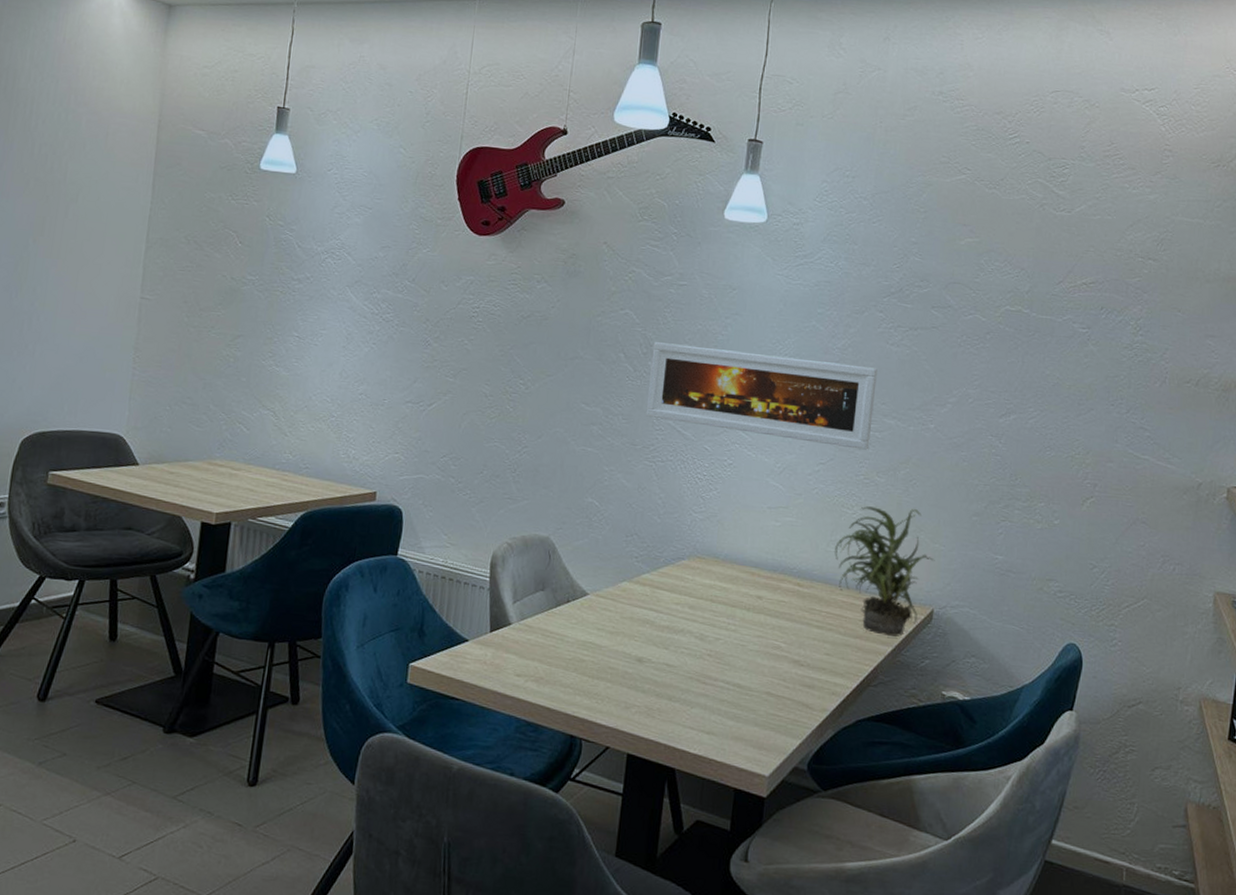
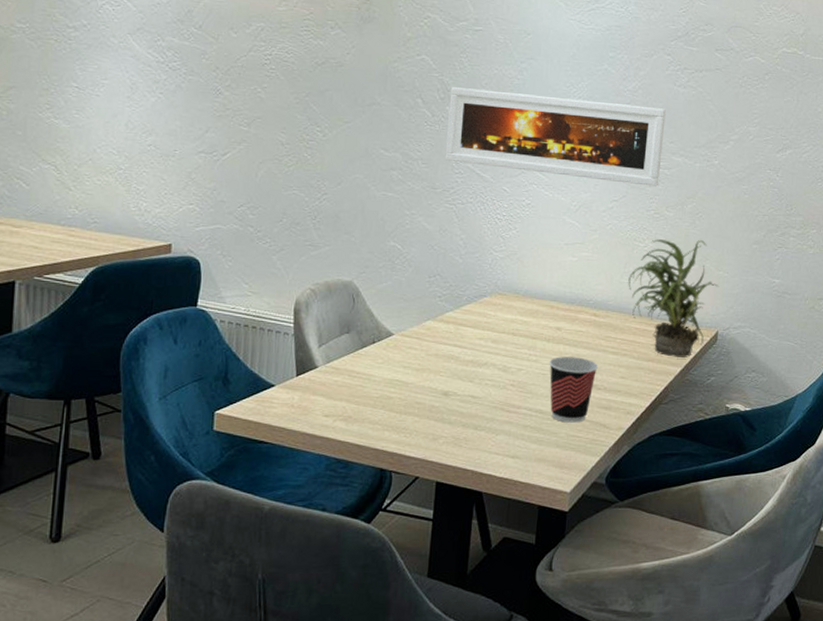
cup: none [749,627,801,701] -> present [549,356,598,423]

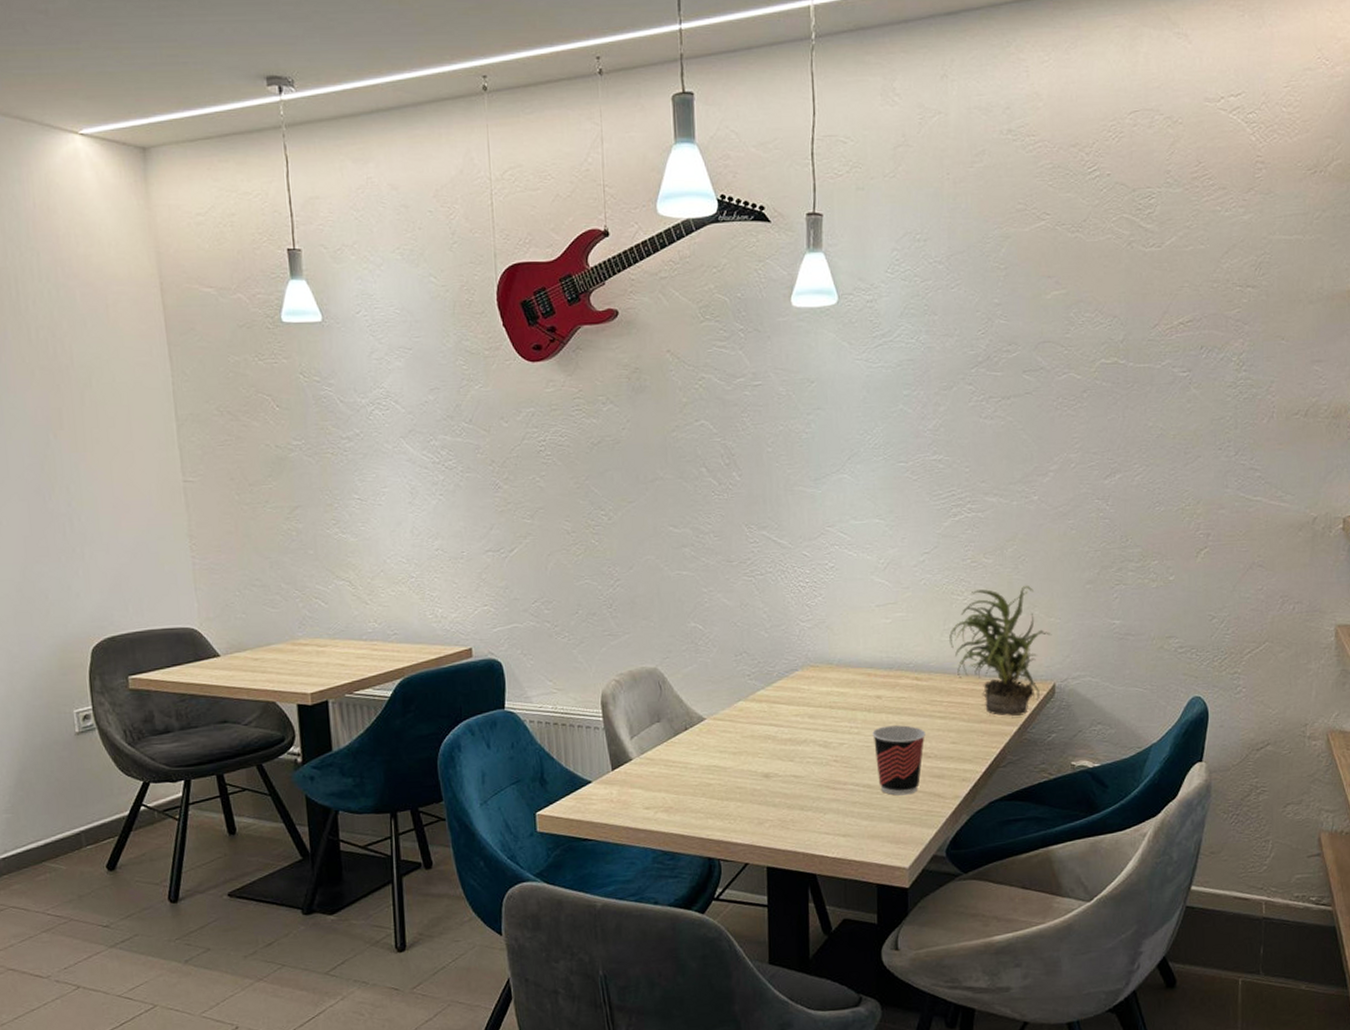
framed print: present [446,87,666,187] -> none [735,445,974,533]

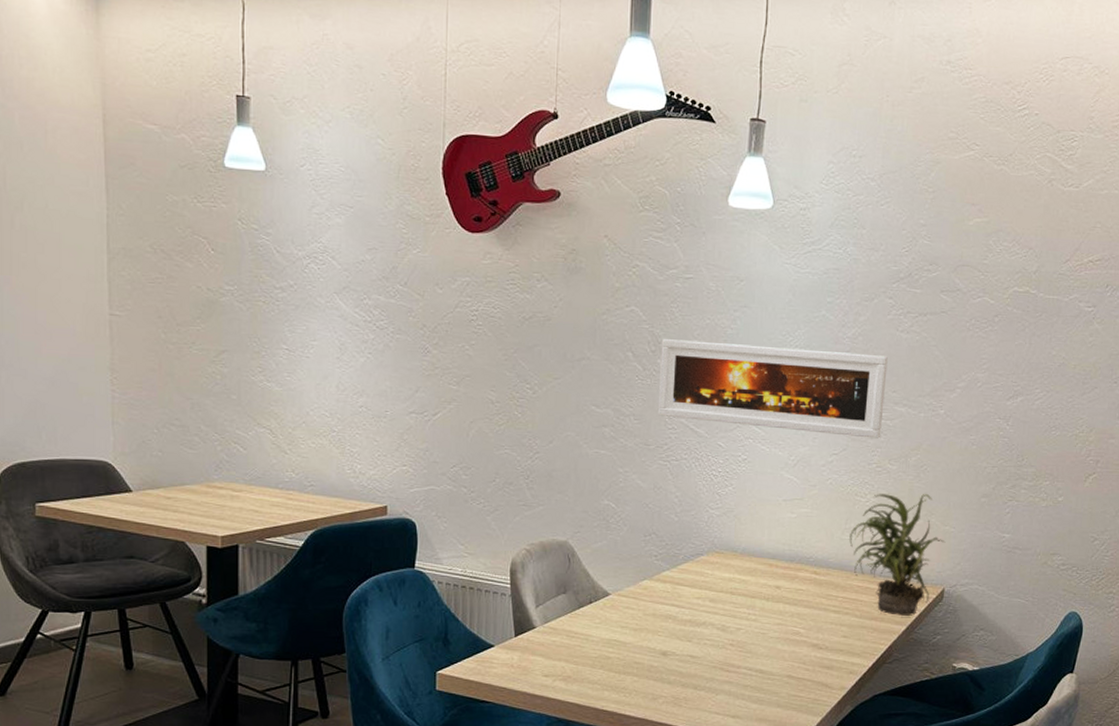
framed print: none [735,445,974,533] -> present [658,339,888,439]
cup: present [872,725,925,796] -> none [769,615,819,683]

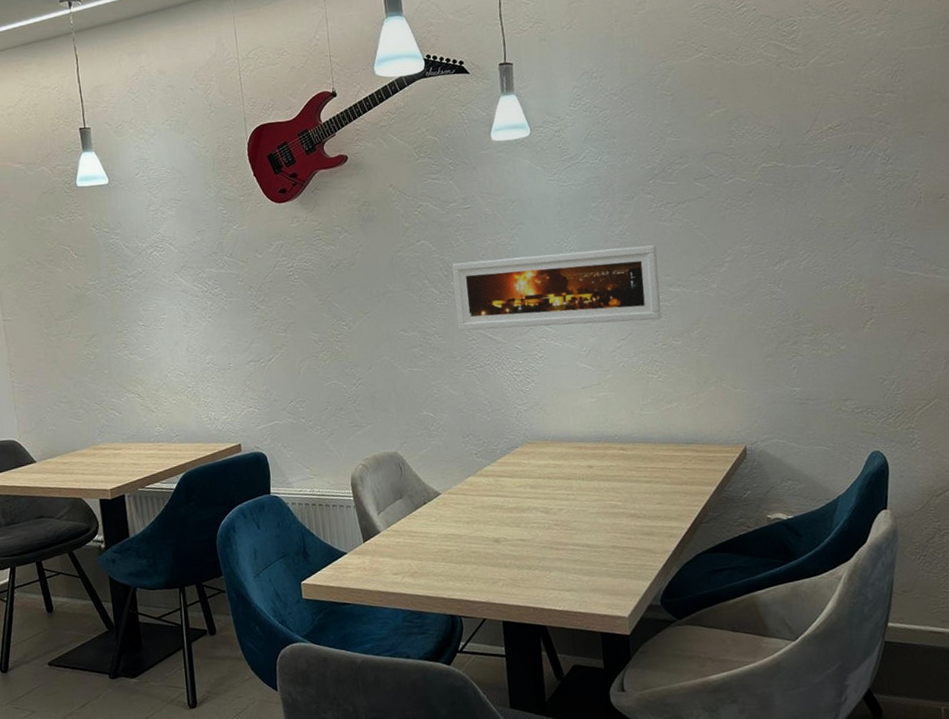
potted plant: present [848,494,946,616] -> none [648,362,740,478]

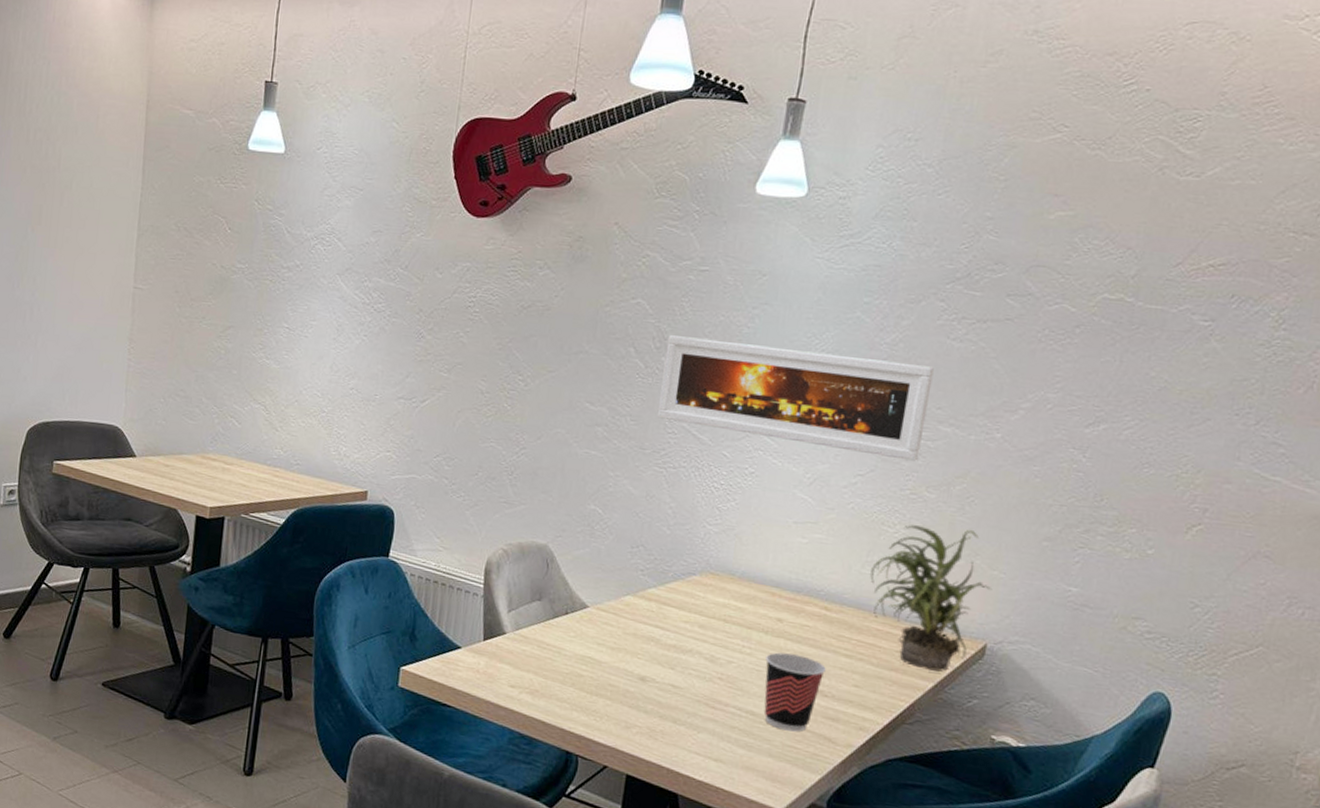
cup: none [587,490,634,553] -> present [763,652,826,732]
potted plant: none [648,362,740,478] -> present [869,525,992,672]

